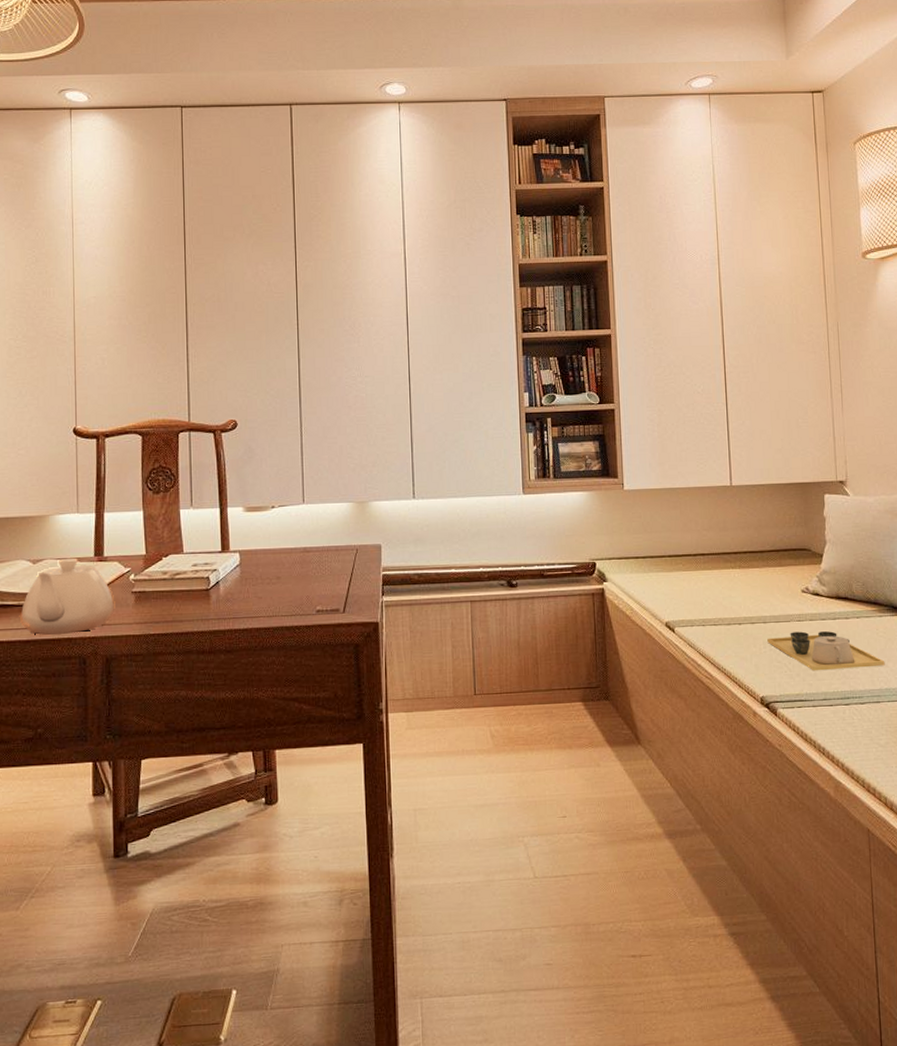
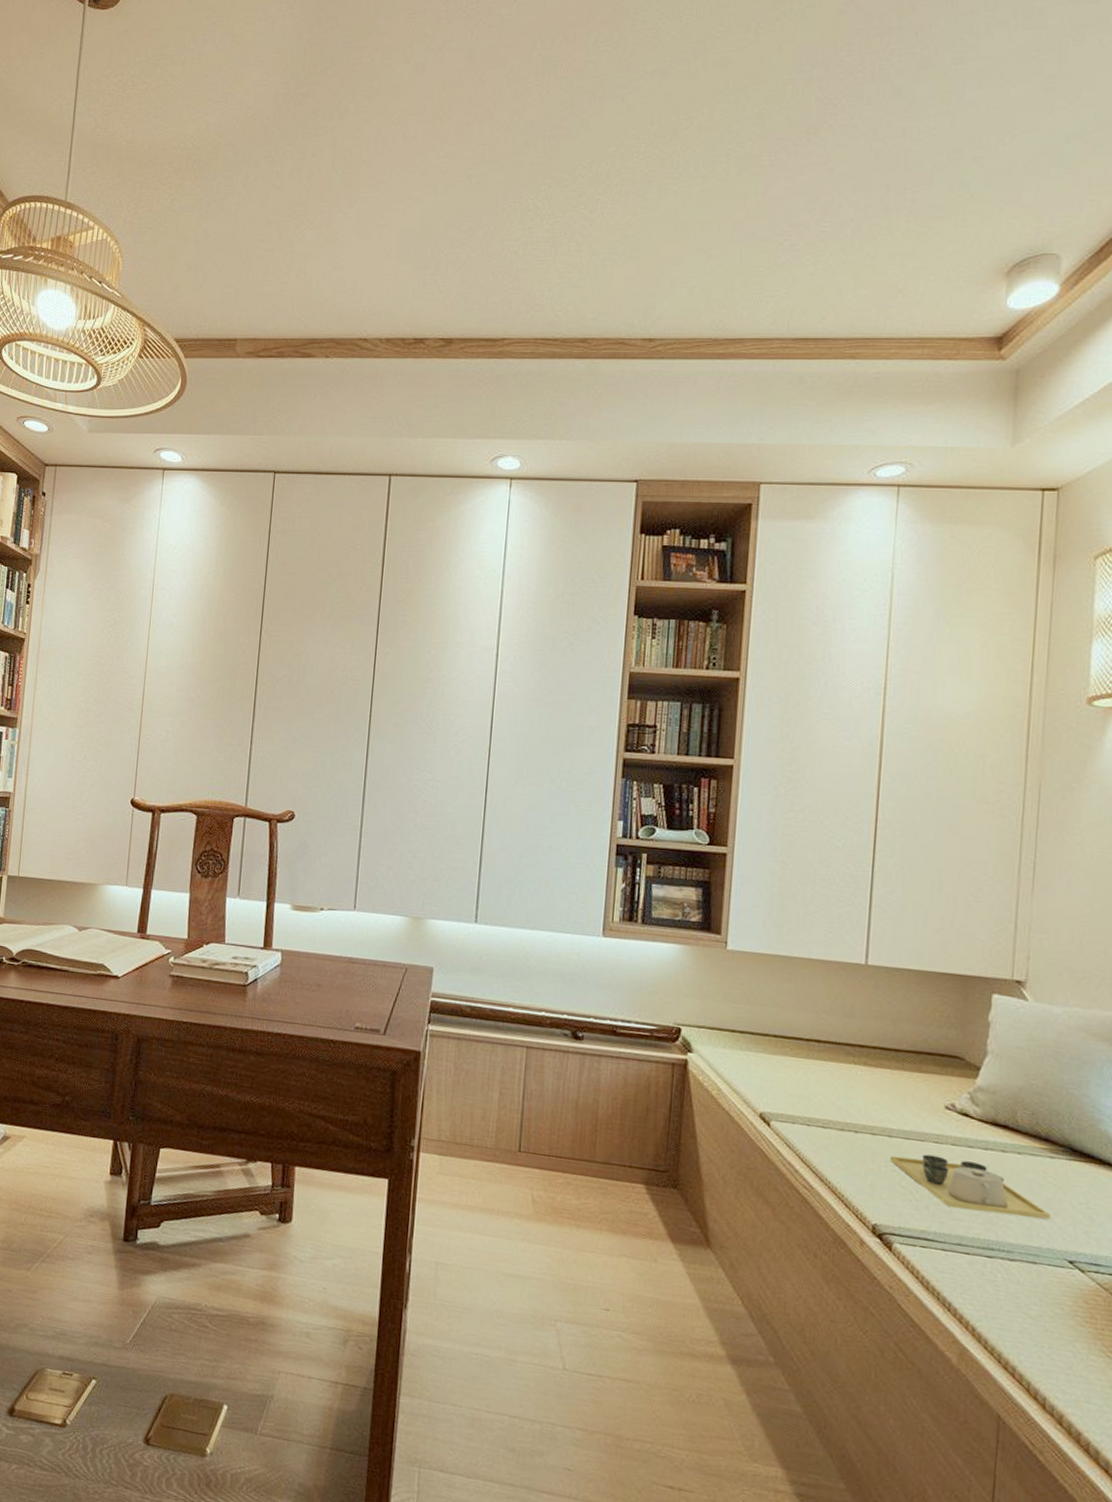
teapot: present [20,558,114,636] -> none [61,930,152,1008]

